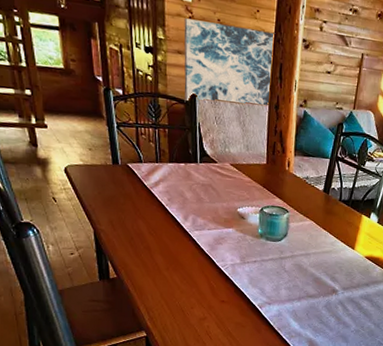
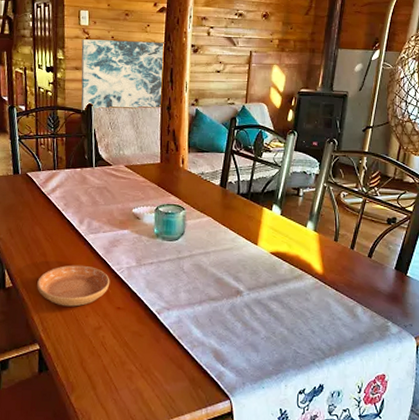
saucer: none [142,259,215,299] -> present [37,265,110,307]

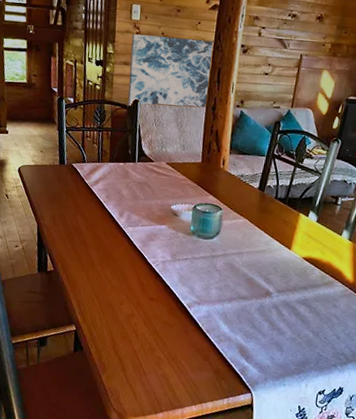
saucer: present [37,265,110,307] -> none [76,254,146,294]

